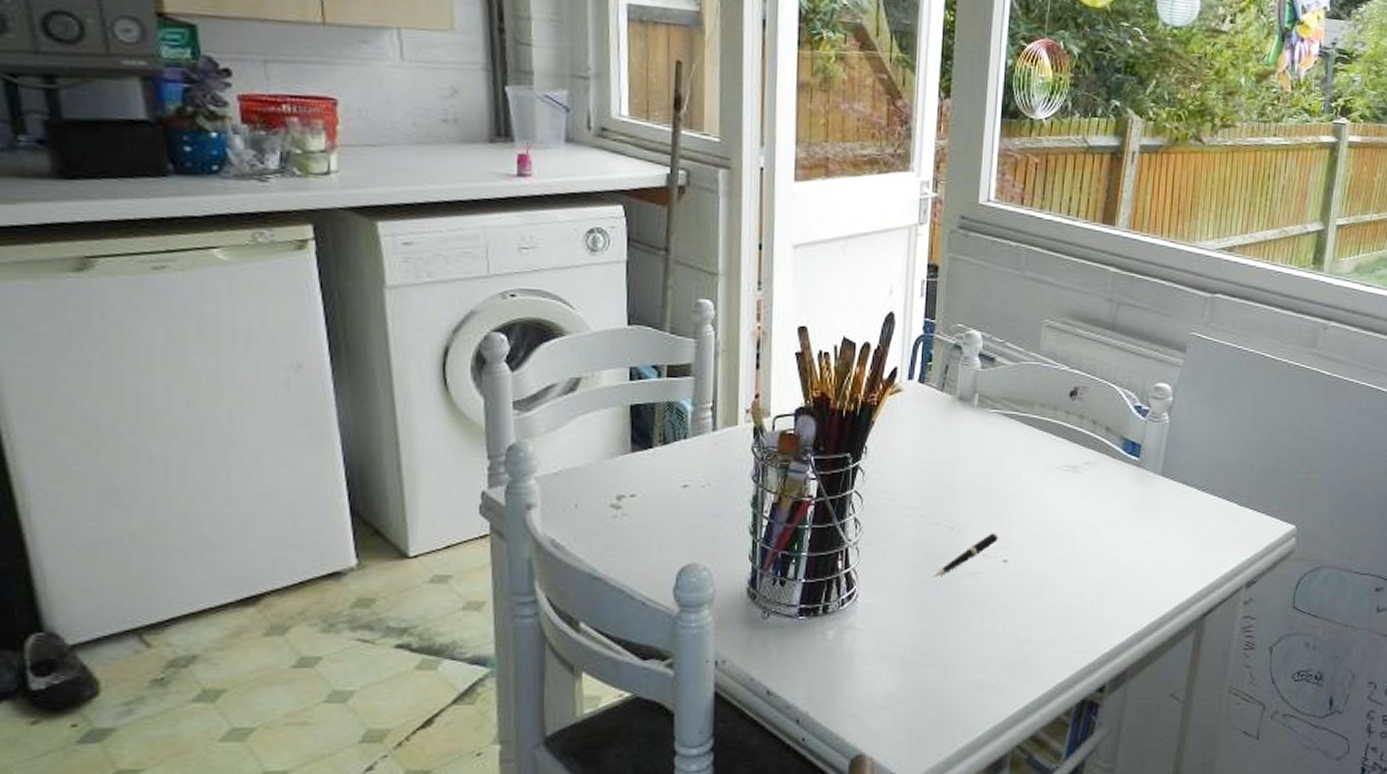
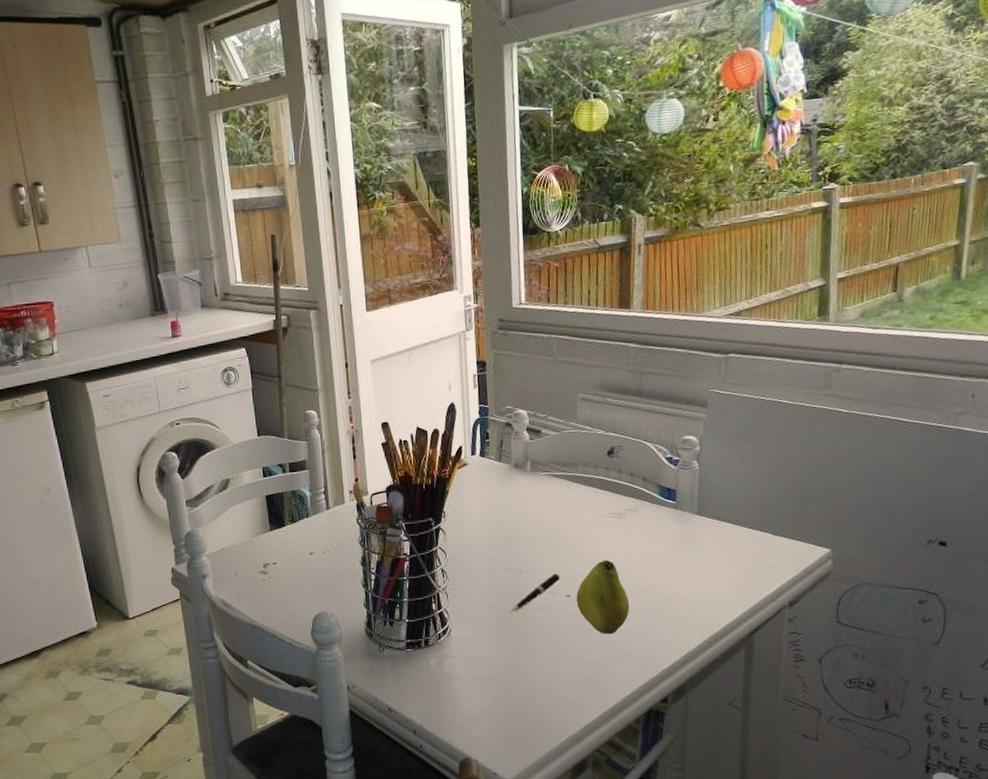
fruit: none [1014,520,1075,610] -> present [576,559,630,635]

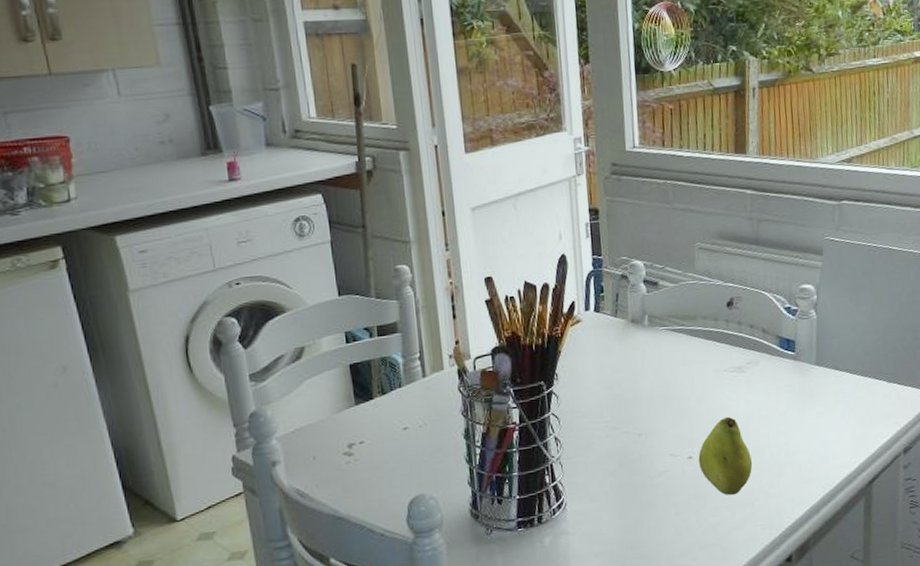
pen: present [510,573,560,614] -> none [630,434,681,481]

